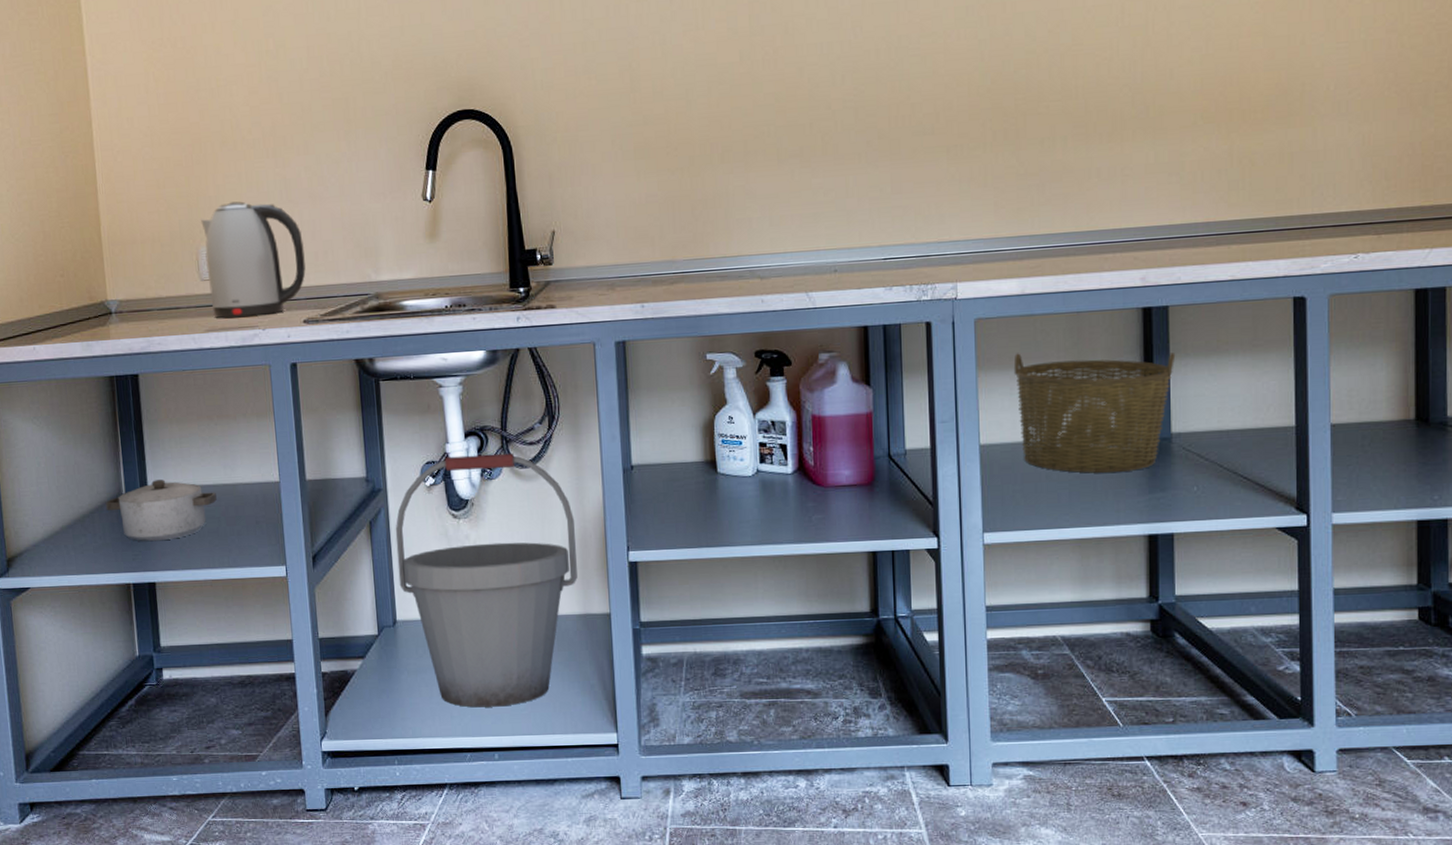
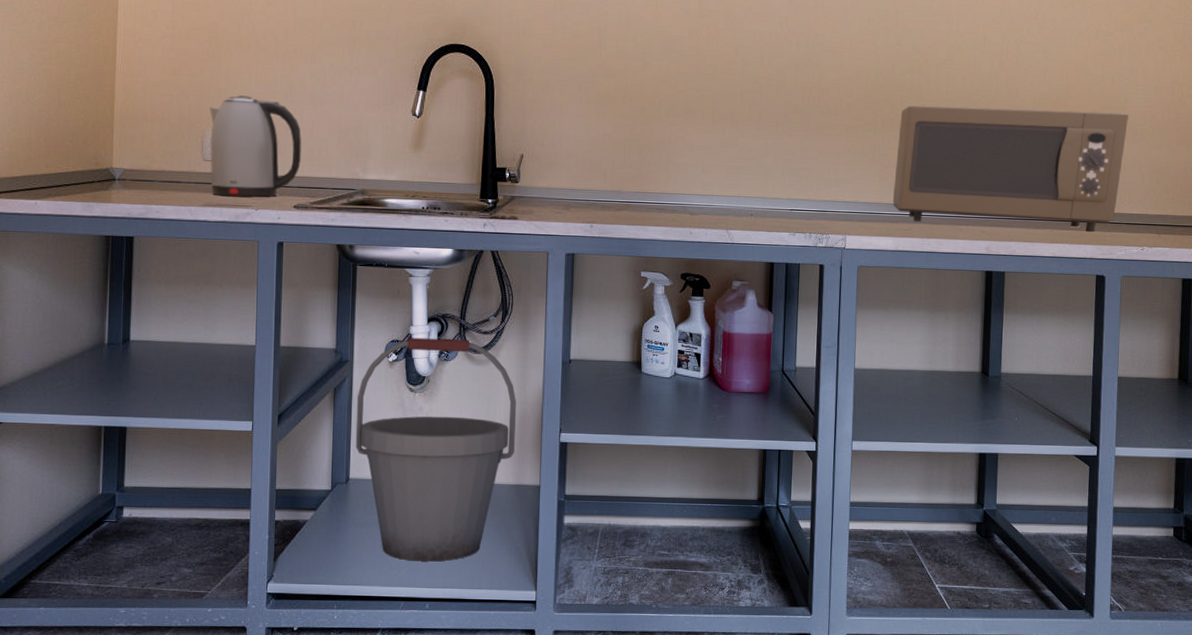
cooking pot: present [105,479,217,542] -> none [87,334,195,390]
microwave: none [1013,82,1327,255] -> present [892,105,1128,233]
basket: present [1013,353,1176,473] -> none [885,297,1008,400]

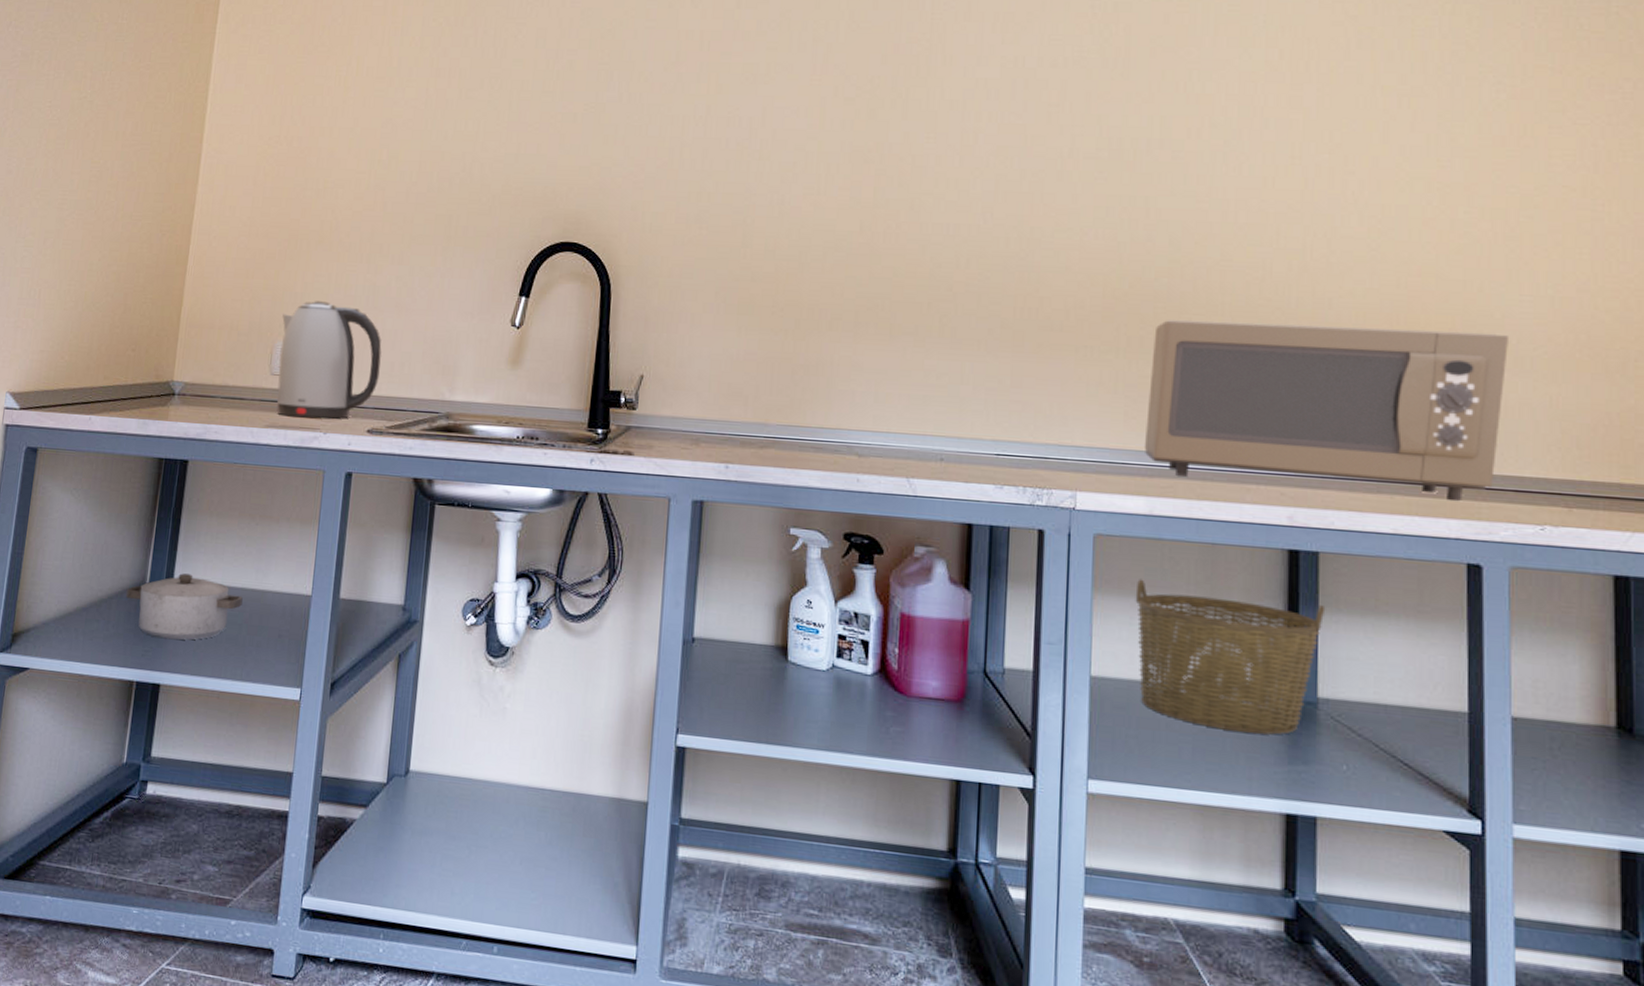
cooking pot: none [87,334,195,390] -> present [125,573,243,640]
bucket: present [355,337,516,562] -> none [419,596,622,892]
basket: none [885,297,1008,400] -> present [1135,579,1326,735]

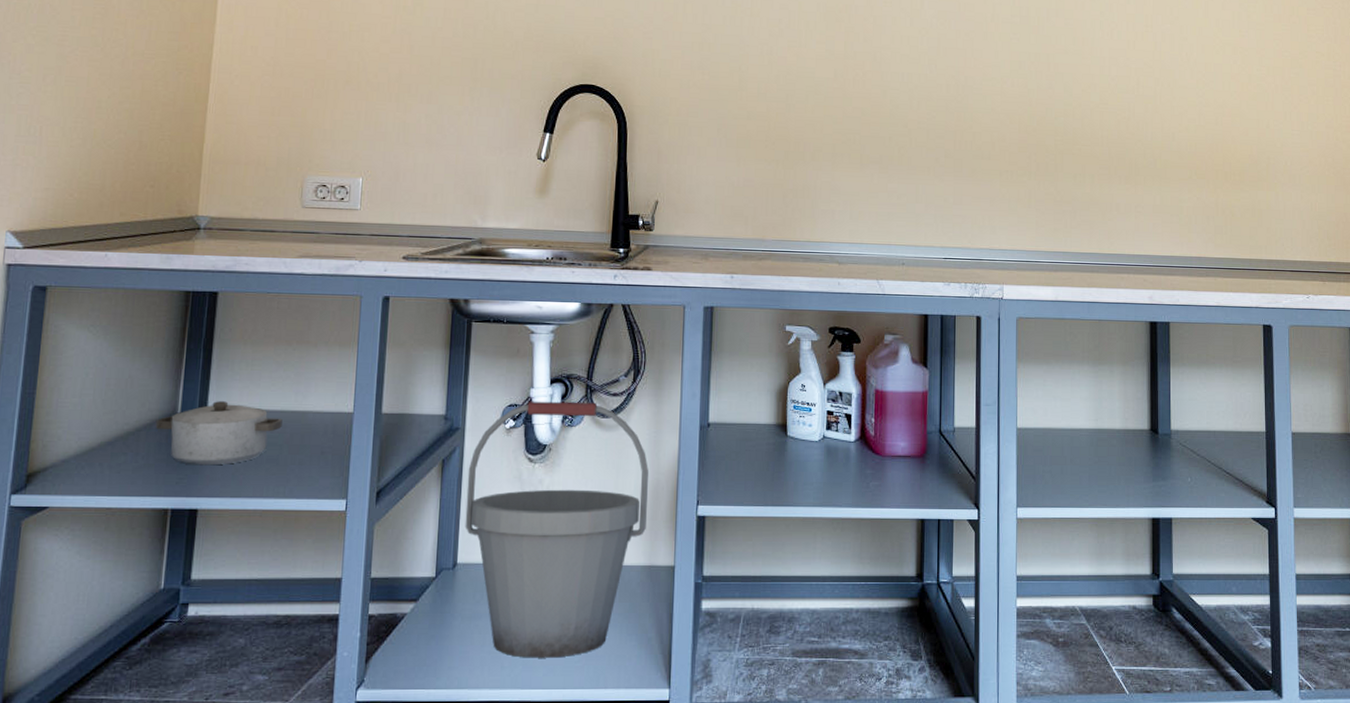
kettle: present [276,301,382,419] -> none [309,137,414,247]
bucket: none [419,596,622,892] -> present [465,401,649,658]
basket: present [1135,579,1326,735] -> none [1047,350,1175,461]
microwave: present [1144,319,1508,502] -> none [1050,149,1285,281]

